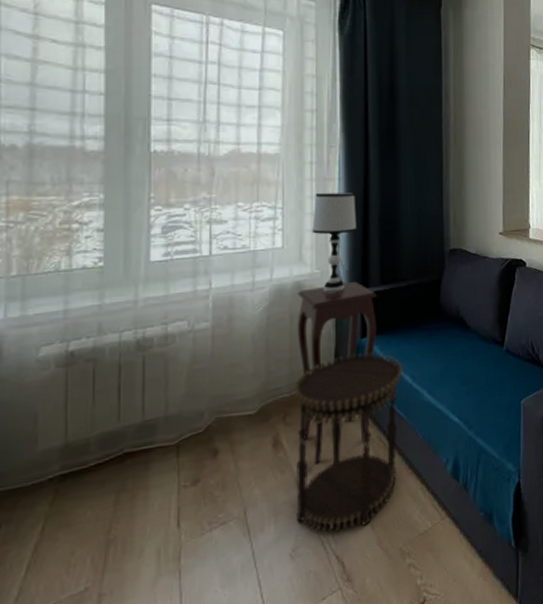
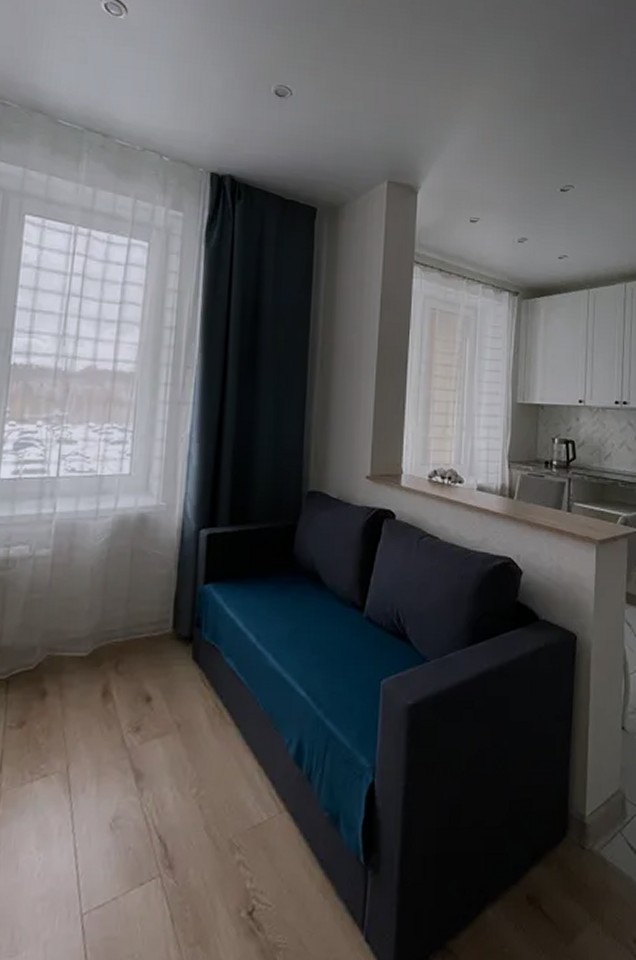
side table: present [294,353,403,532] -> none [120,601,247,806]
side table: present [297,282,378,464] -> none [135,519,225,723]
table lamp: present [312,193,357,293] -> none [161,418,209,529]

